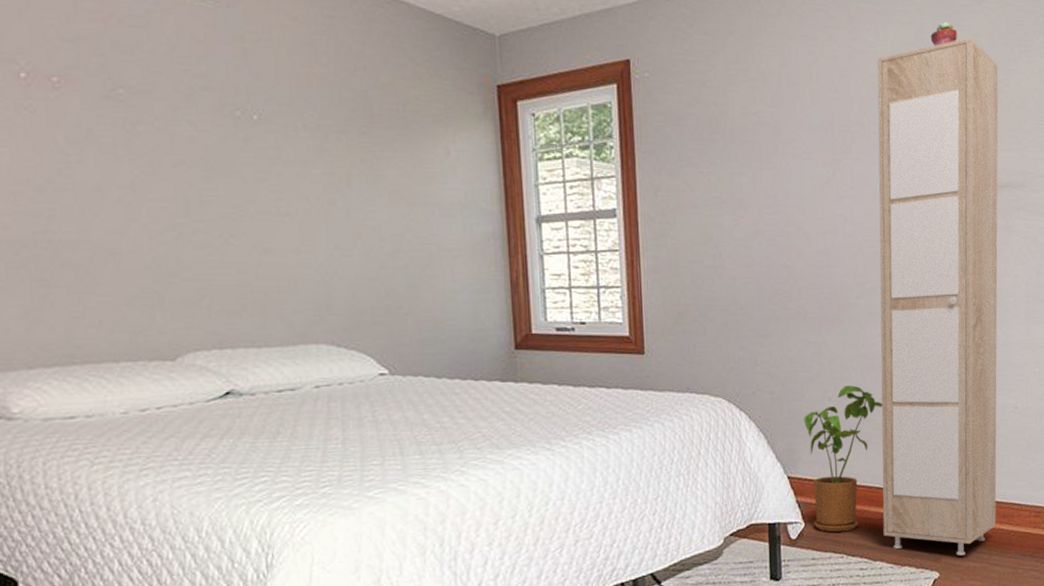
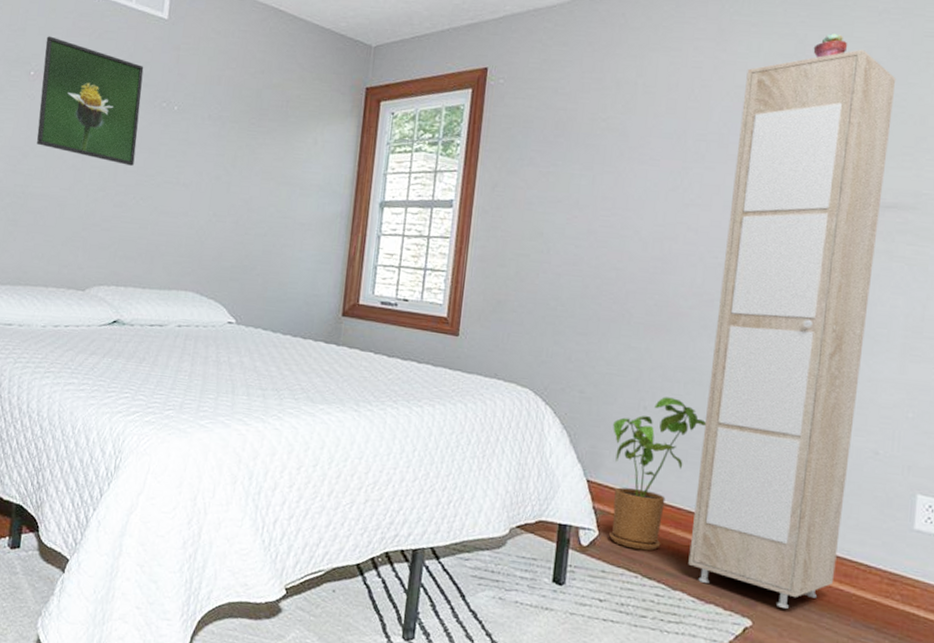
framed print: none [34,22,211,195] -> present [37,36,144,166]

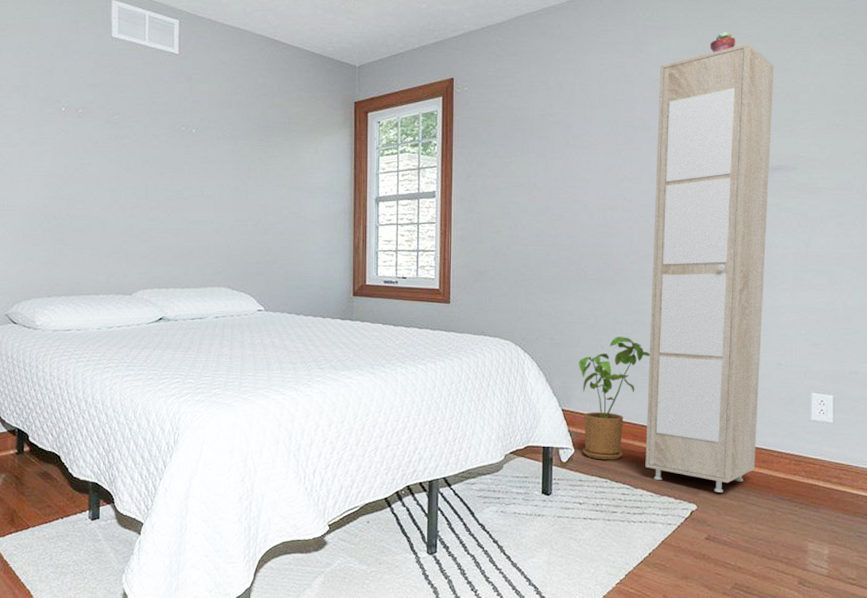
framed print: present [37,36,144,166] -> none [72,75,163,184]

